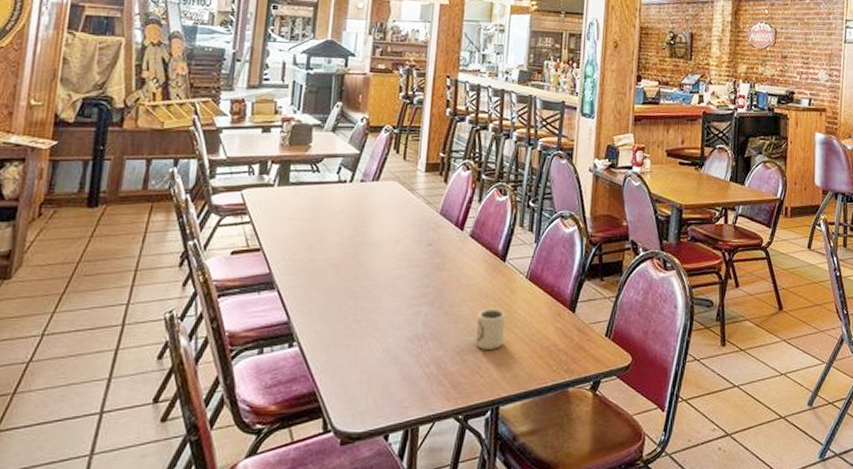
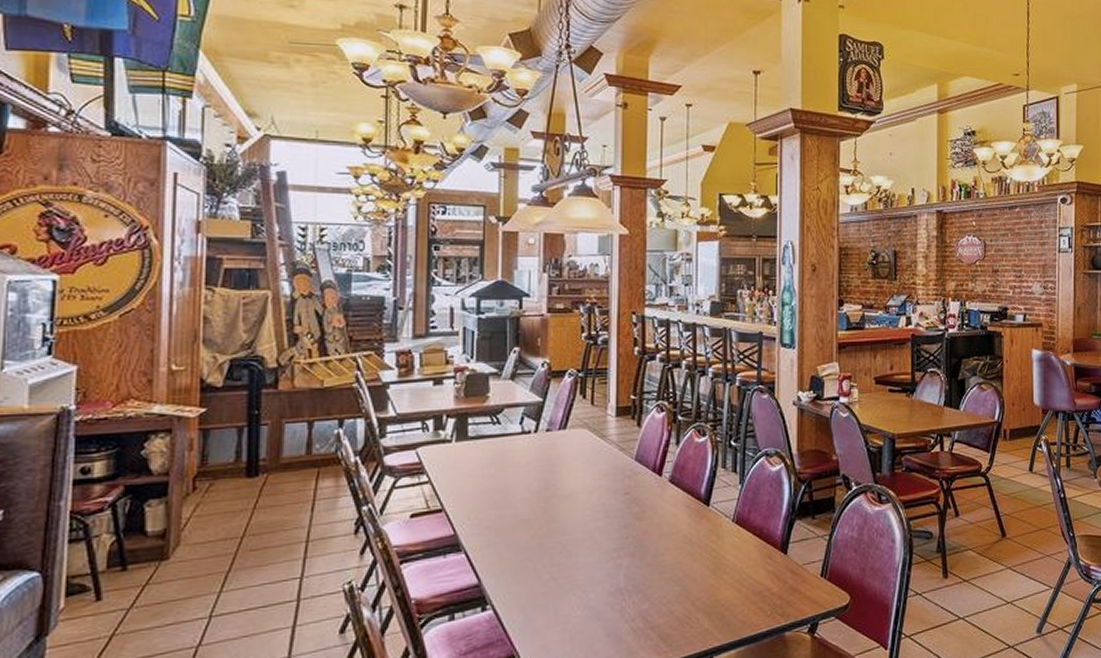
cup: present [476,308,506,350] -> none [683,555,714,599]

